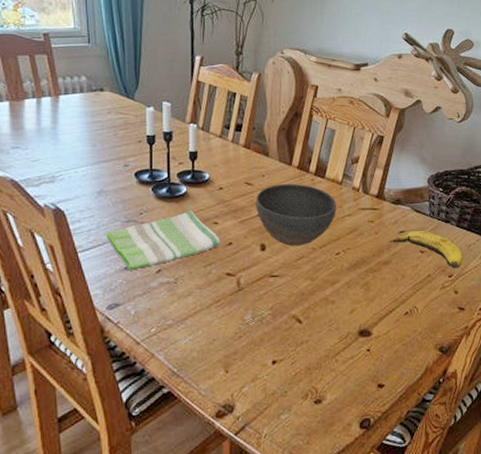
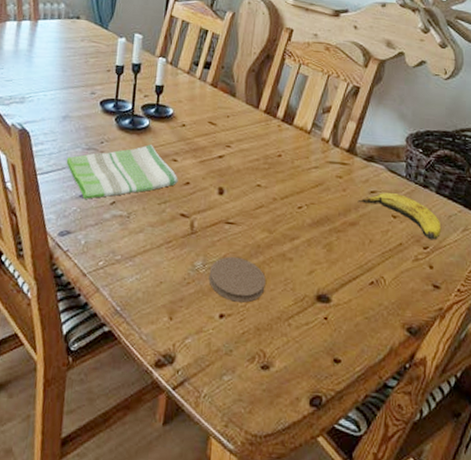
bowl: present [256,183,336,246] -> none [217,126,303,194]
coaster: none [259,306,312,348] -> present [208,256,266,303]

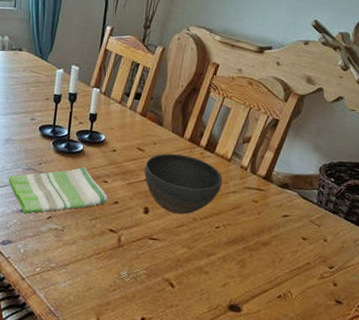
coaster: present [208,256,266,303] -> none [132,268,184,309]
bowl: none [217,126,303,194] -> present [144,153,222,215]
banana: present [357,193,442,240] -> none [270,217,348,261]

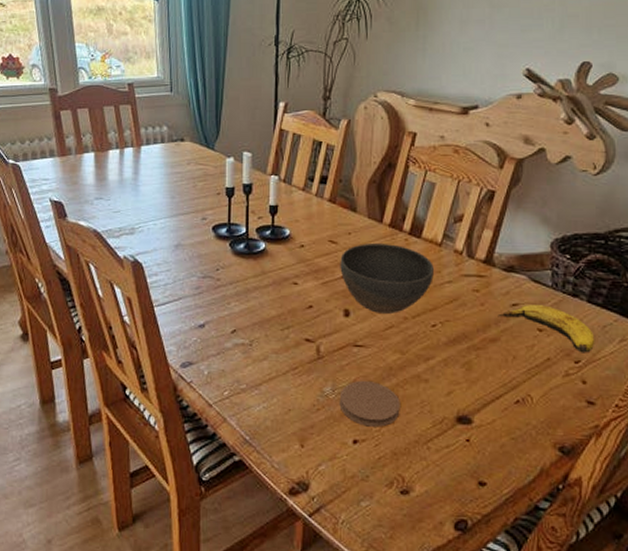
dish towel: present [8,167,108,214] -> none [182,269,300,329]
coaster: none [132,268,184,309] -> present [339,380,400,427]
banana: none [270,217,348,261] -> present [497,305,595,353]

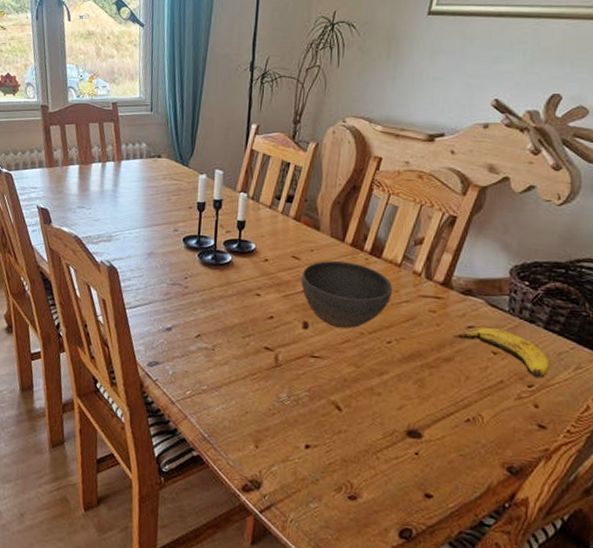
coaster: present [339,380,400,427] -> none [294,389,353,435]

